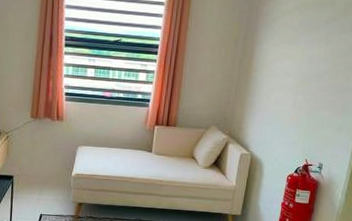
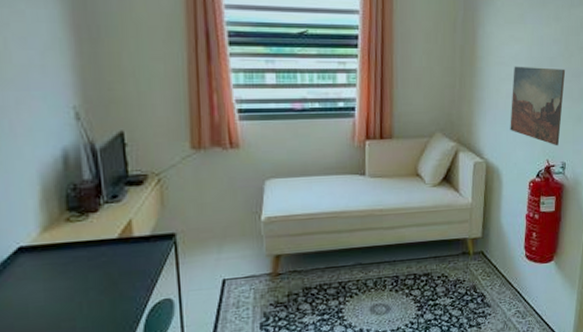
wall art: none [275,78,331,149] -> present [510,66,566,146]

